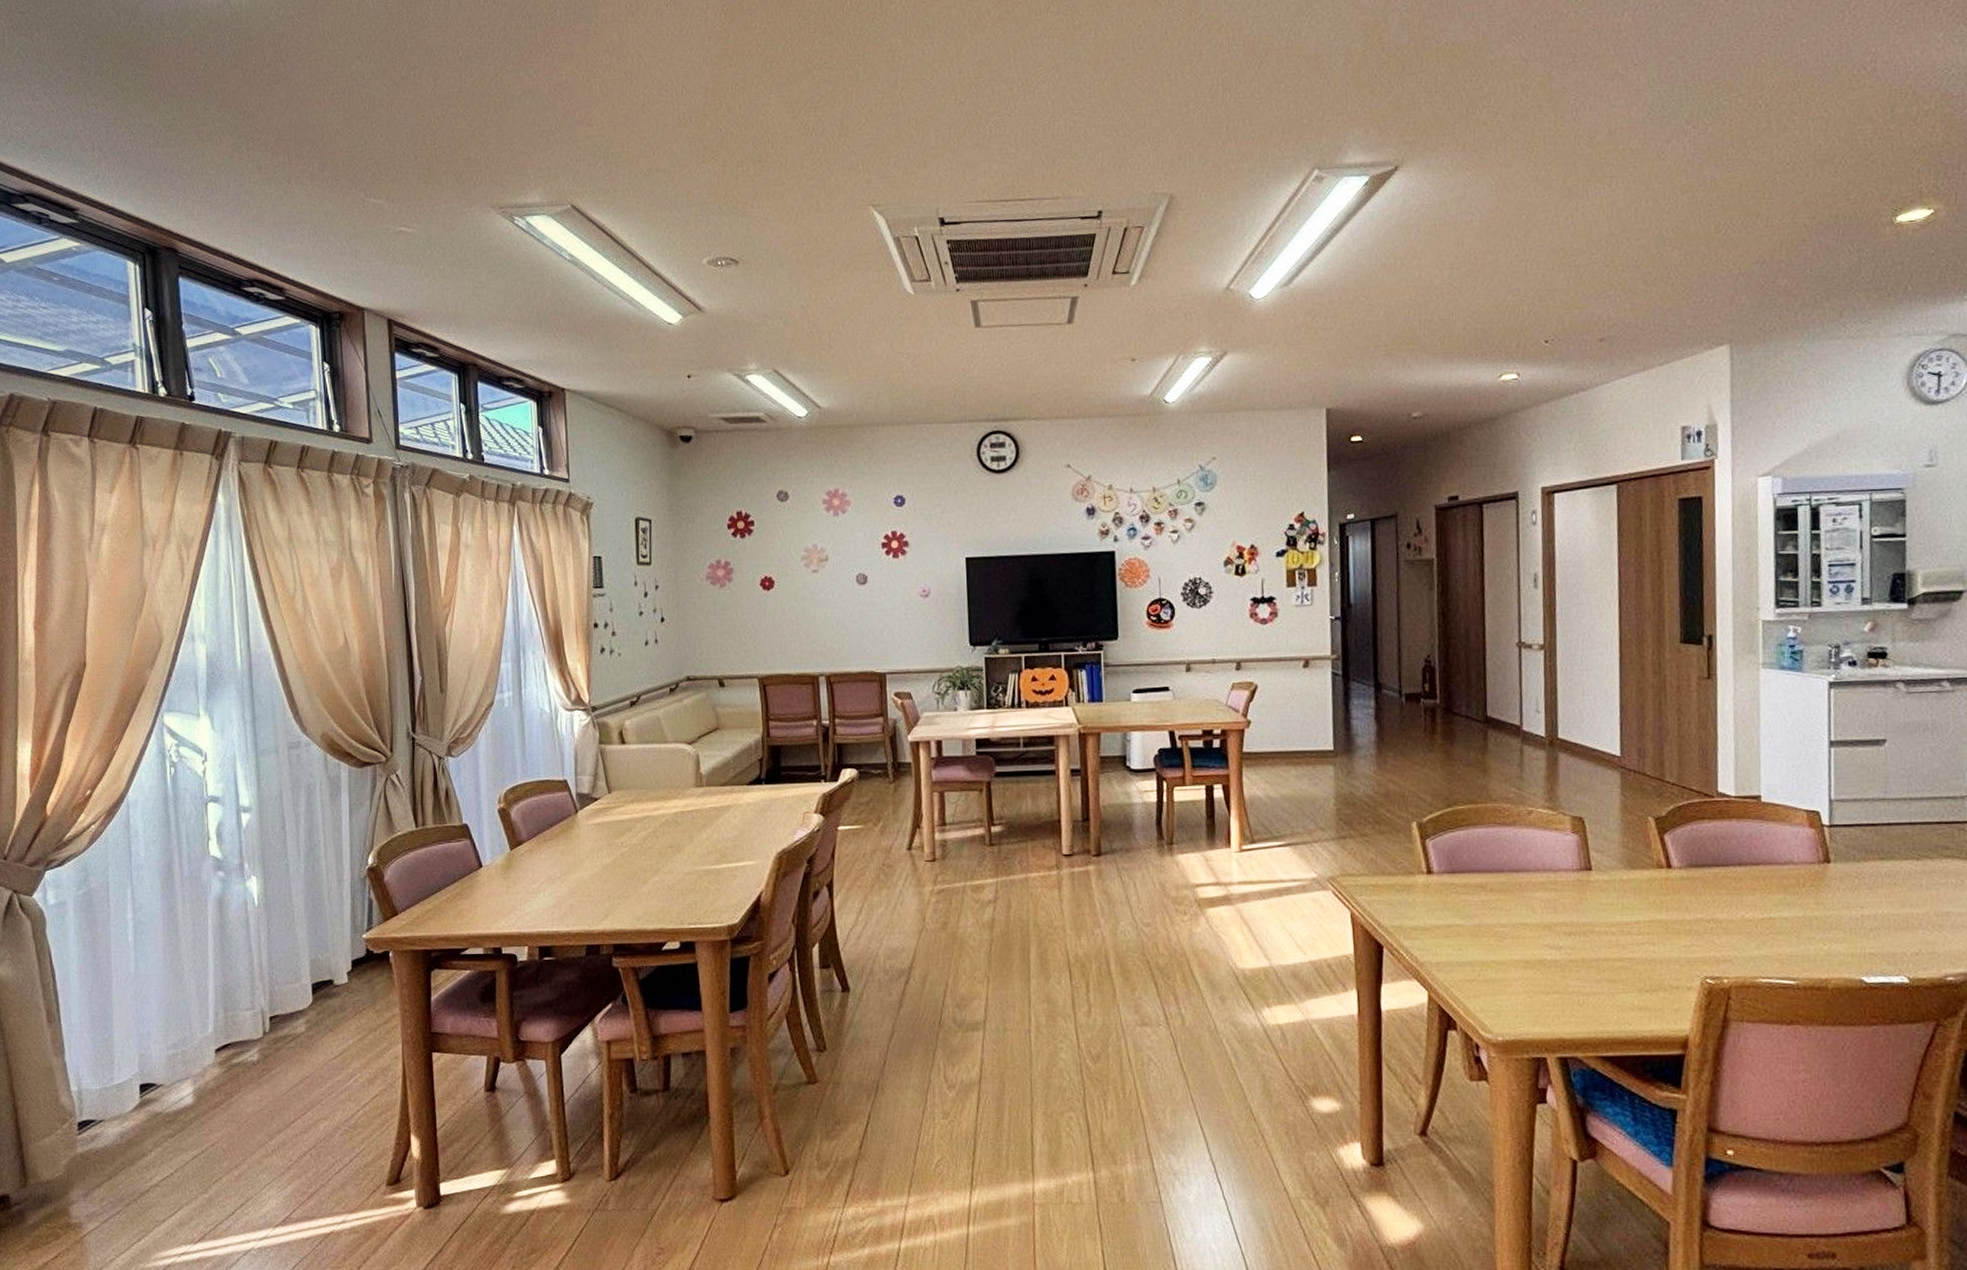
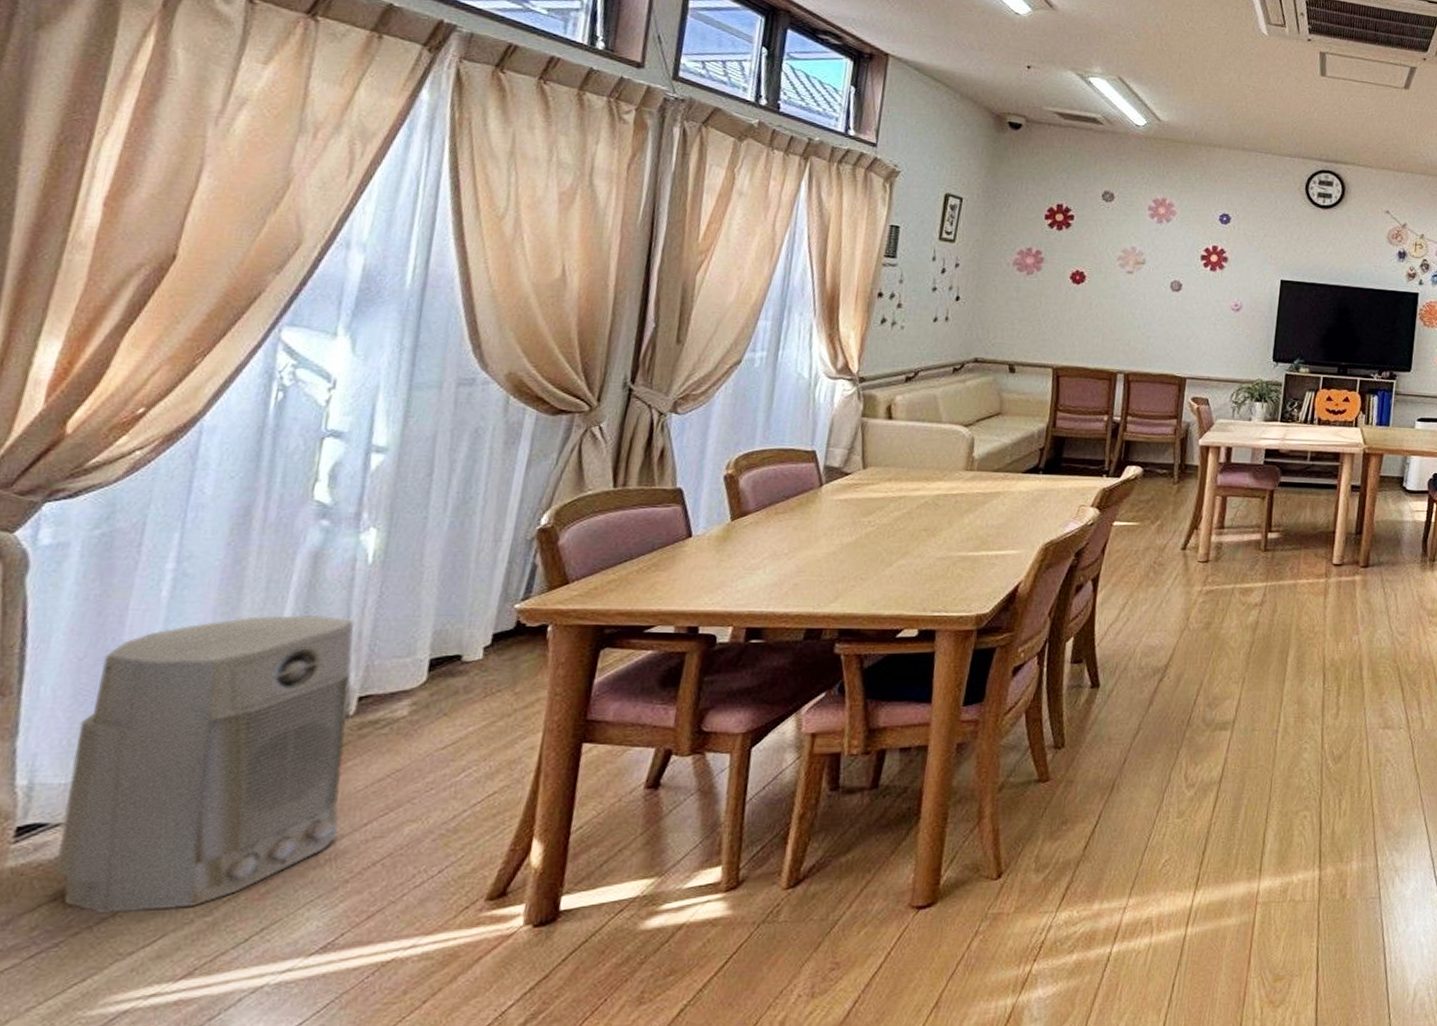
air purifier: none [99,950,277,1191] -> present [55,614,355,915]

